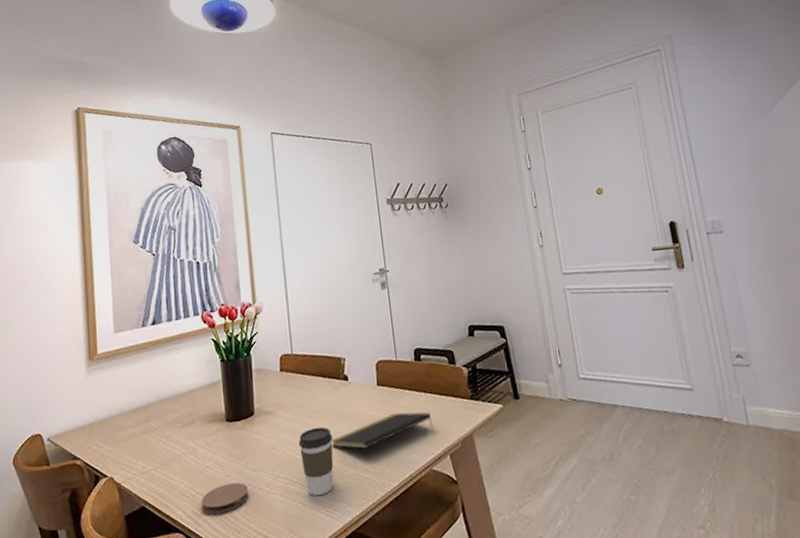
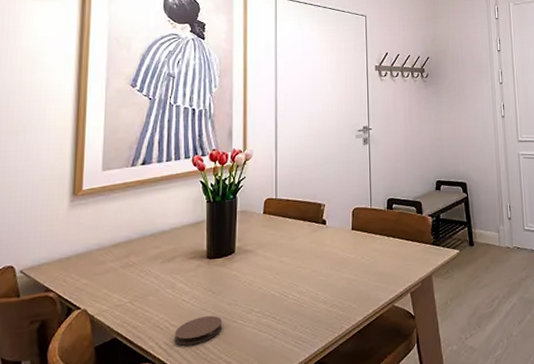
coffee cup: present [298,427,334,496] -> none [274,266,306,328]
notepad: present [331,412,434,449] -> none [305,254,398,286]

